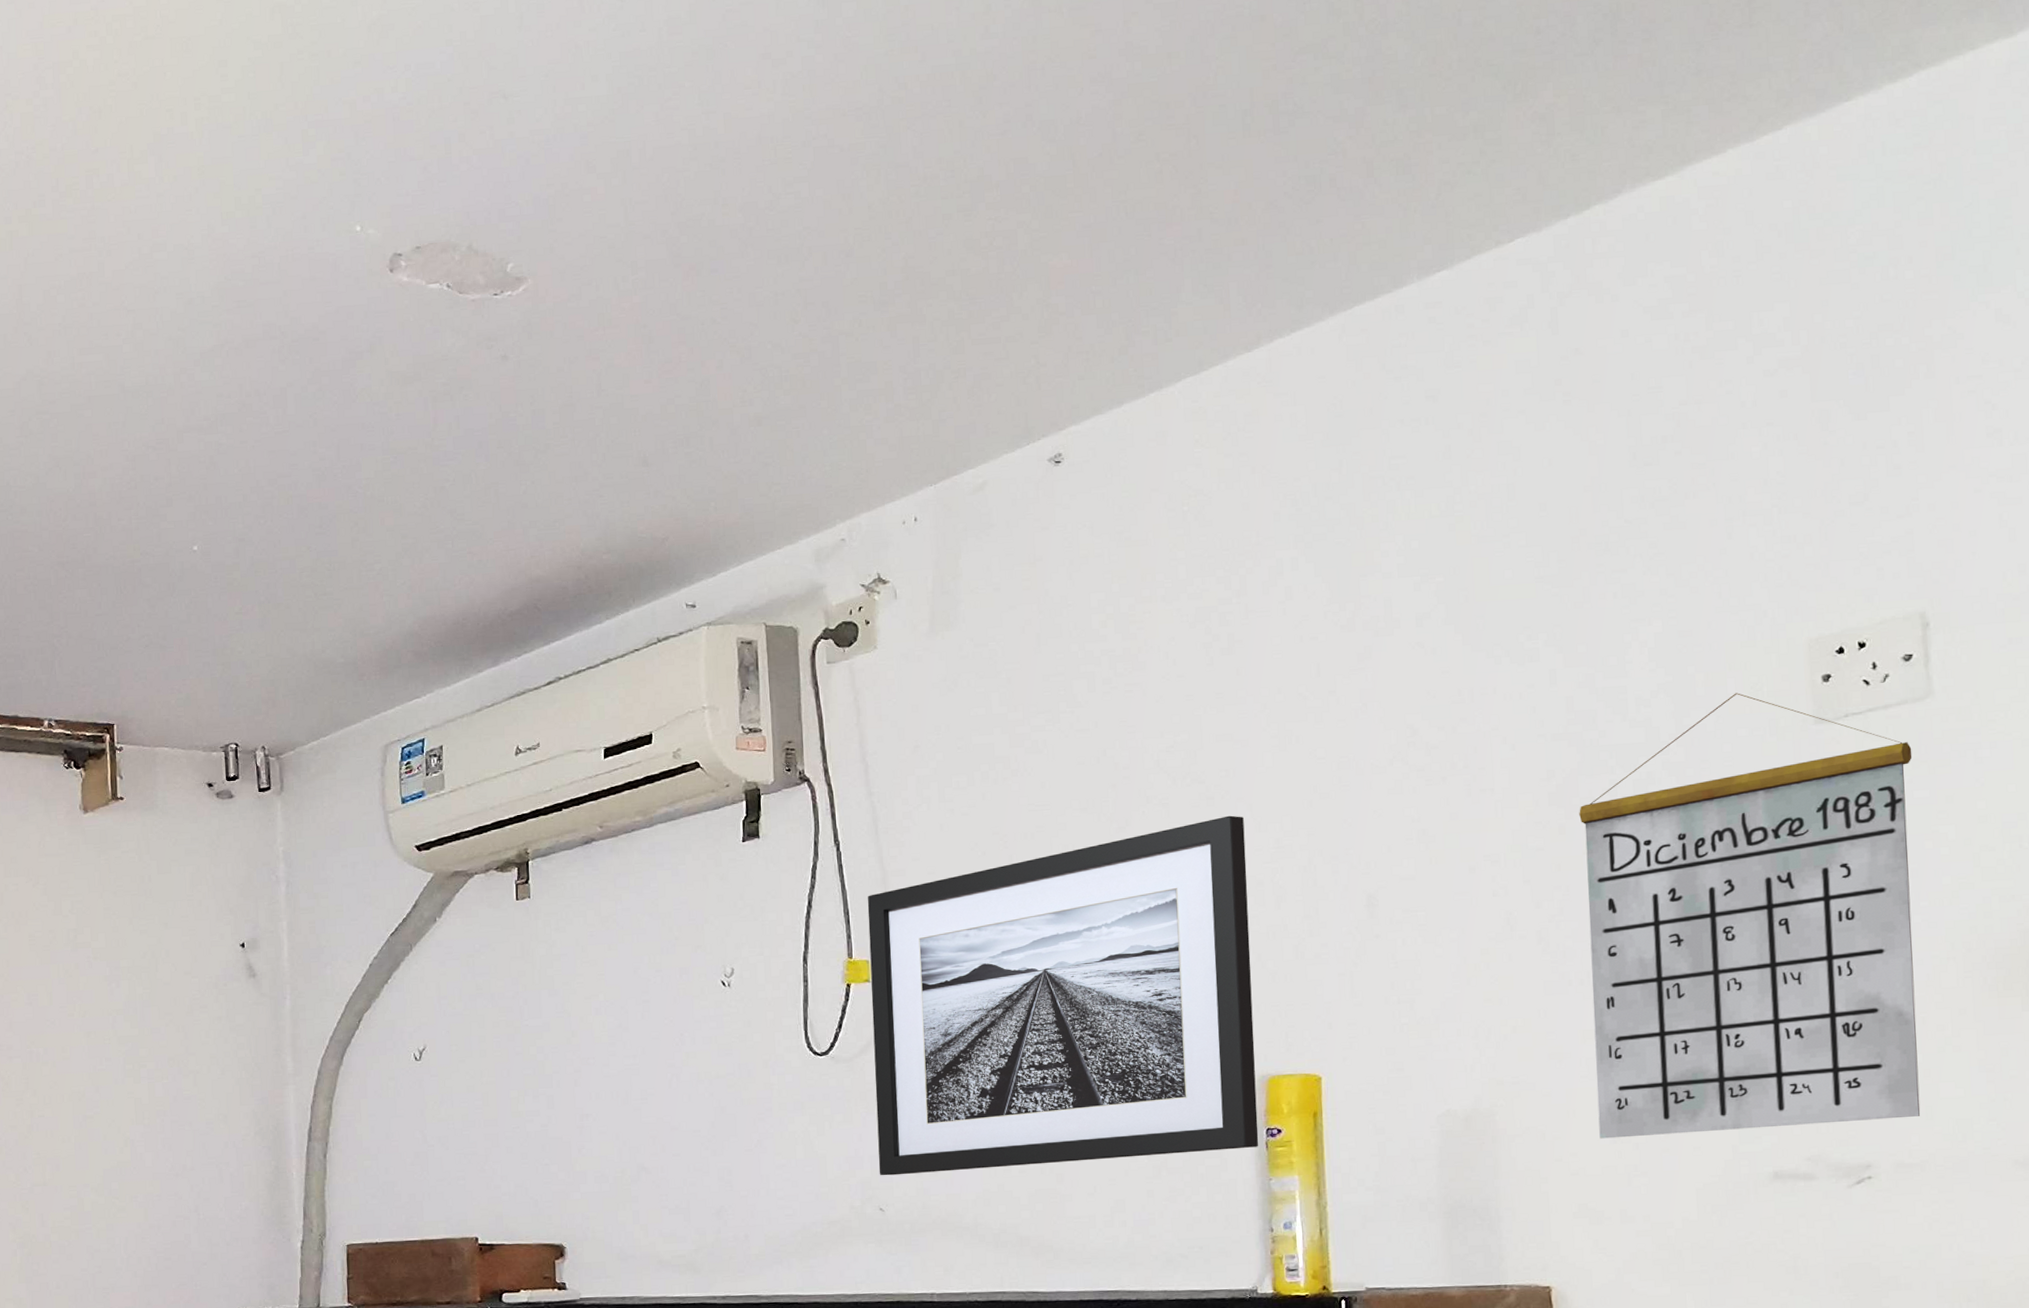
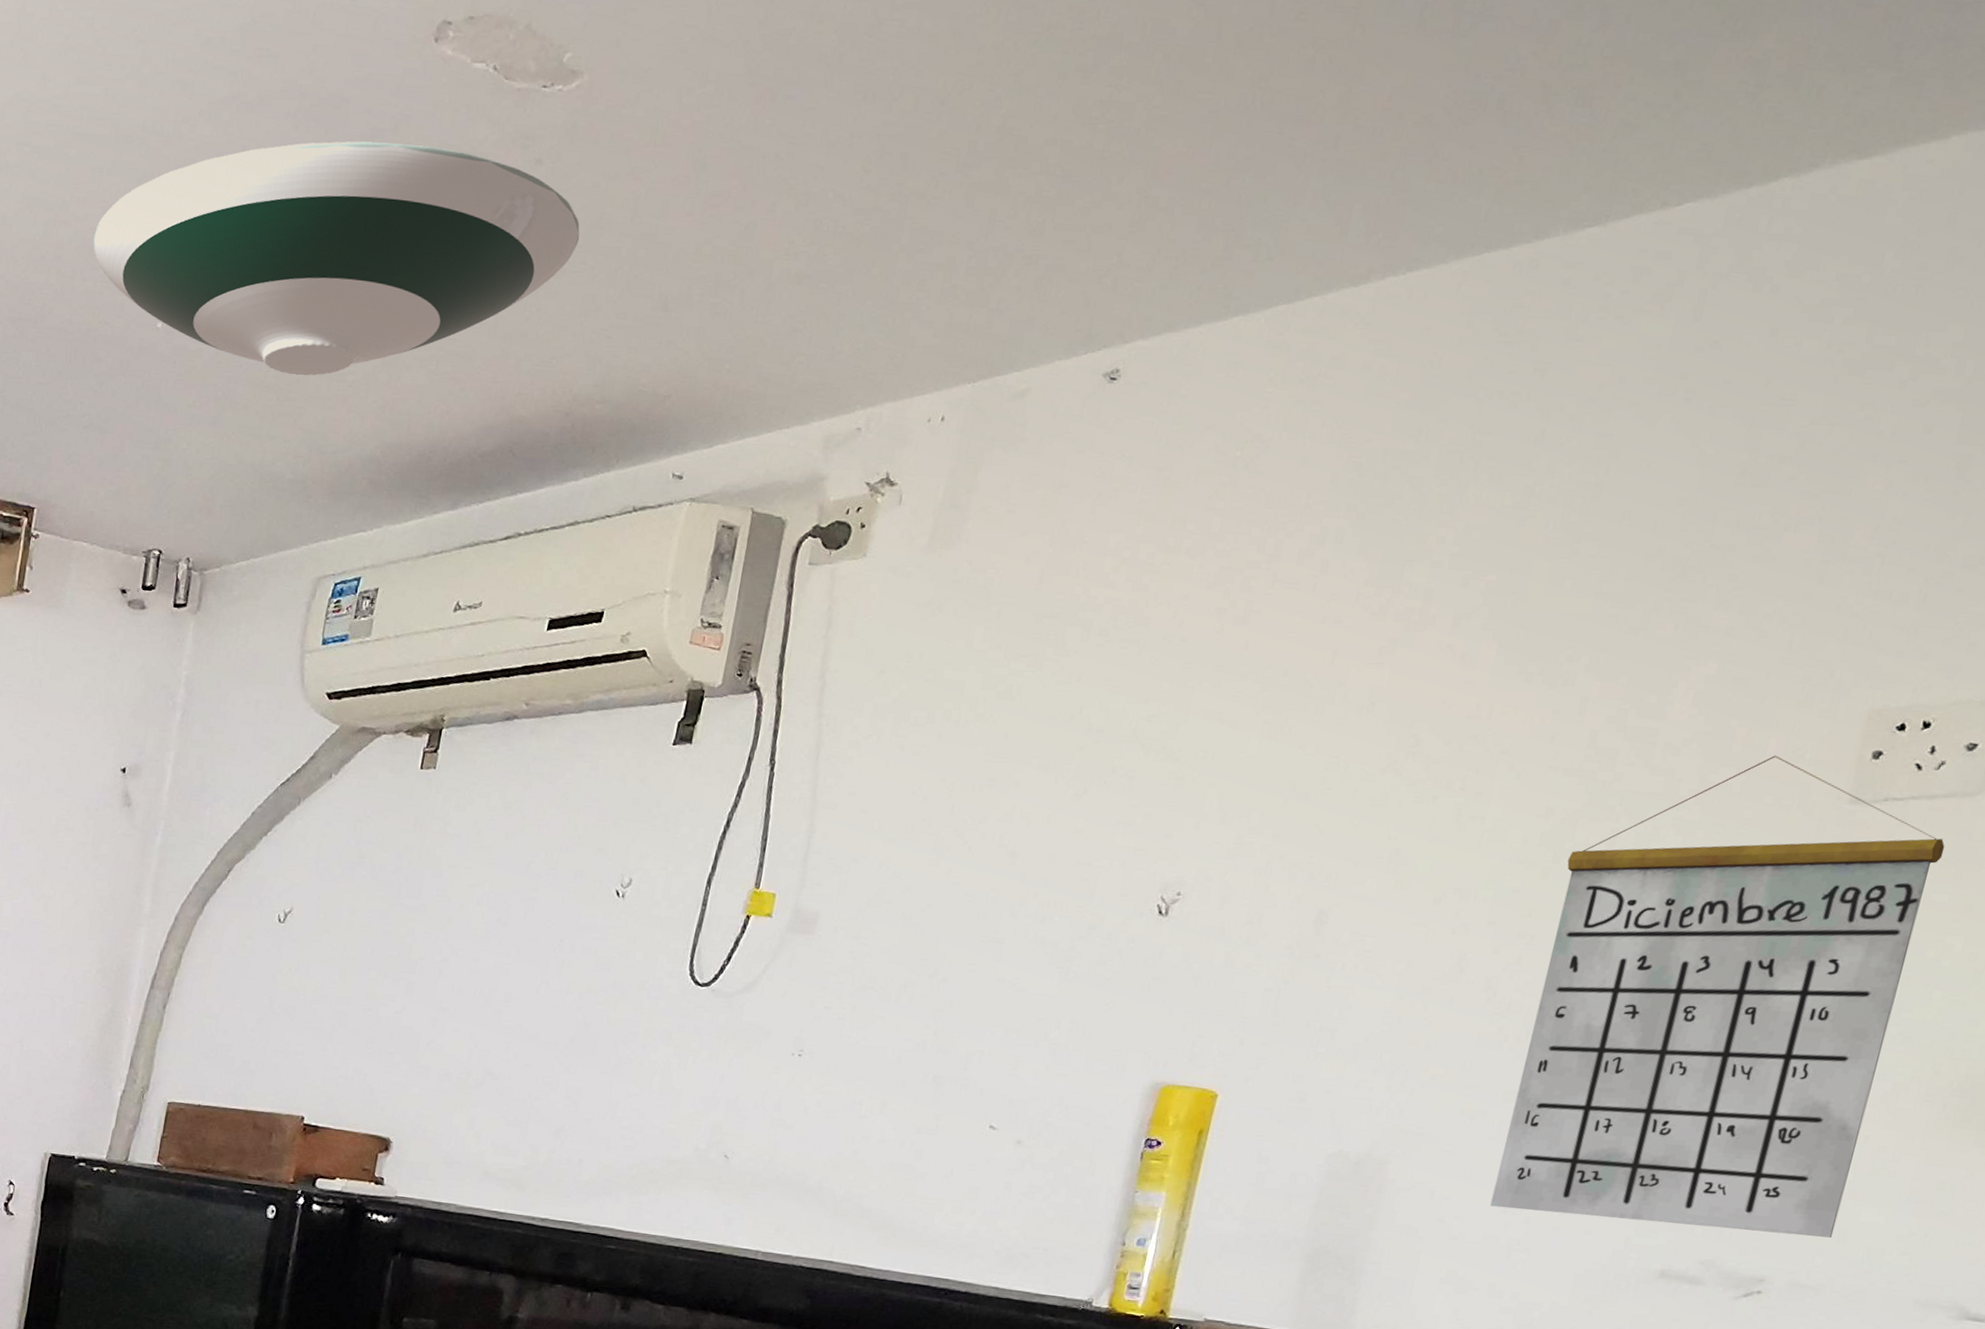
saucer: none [121,359,556,573] -> present [93,141,580,376]
wall art: present [867,815,1259,1176] -> none [732,800,1211,1156]

